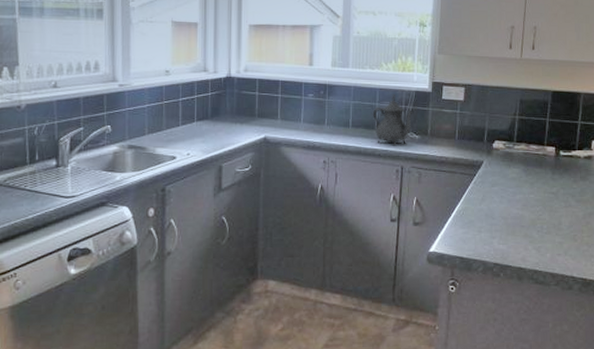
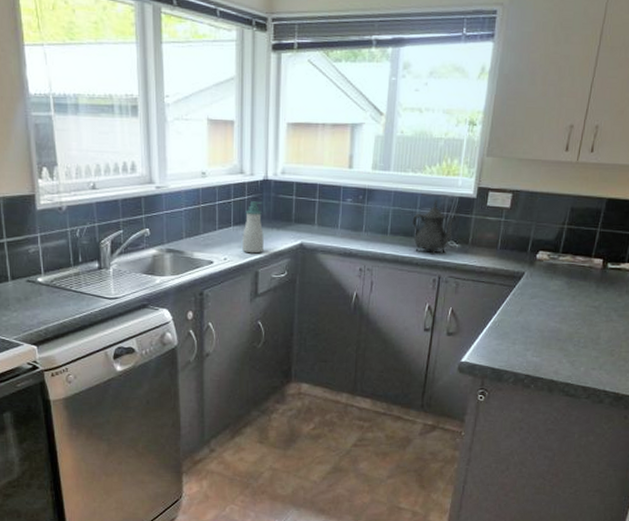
soap bottle: none [206,97,227,148] -> present [242,201,264,254]

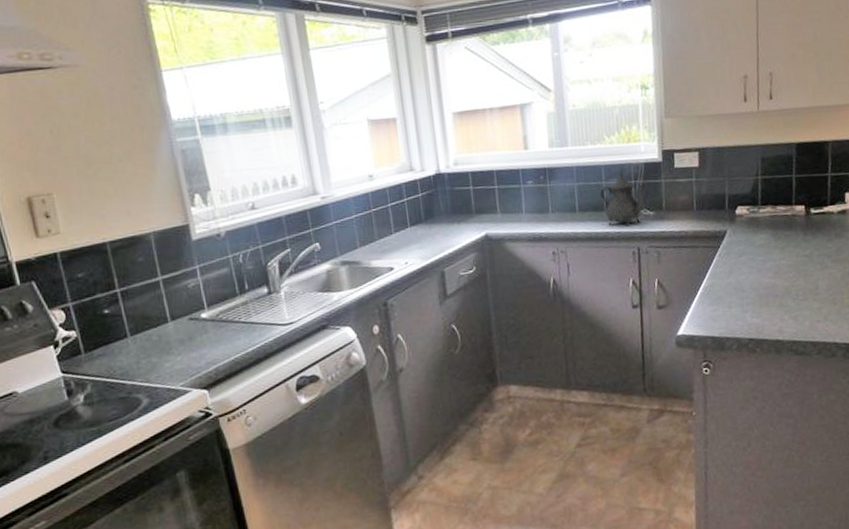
soap bottle: present [242,201,264,254] -> none [421,197,447,254]

